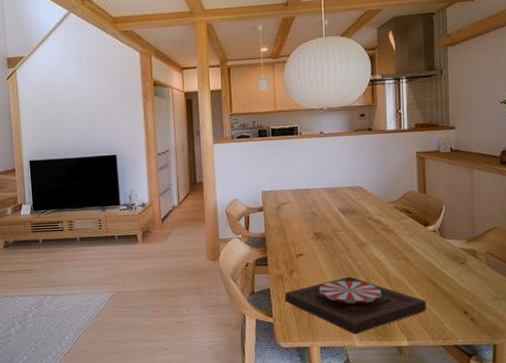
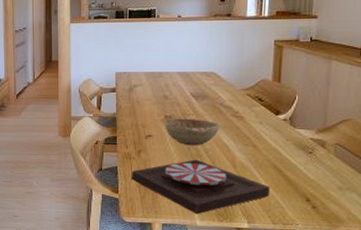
decorative bowl: none [314,234,371,263] -> present [164,118,220,146]

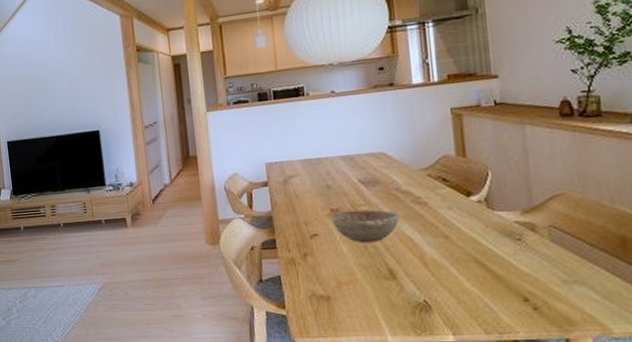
plate: present [132,159,270,215] -> none [299,259,475,329]

